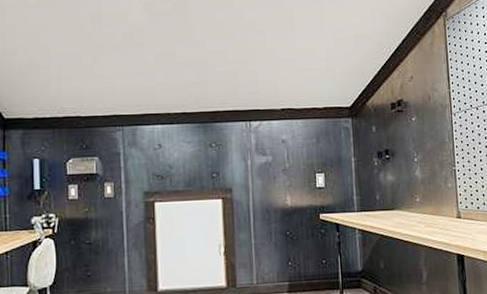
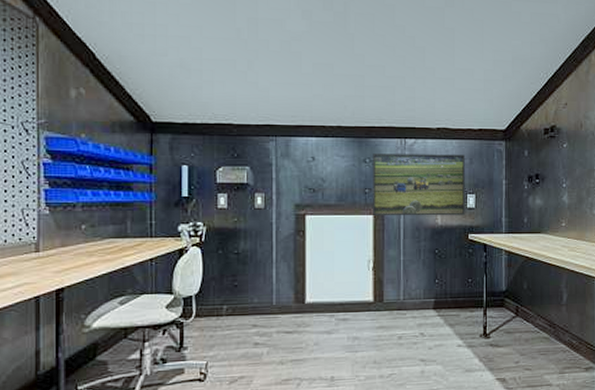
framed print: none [218,134,315,200] -> present [373,154,465,216]

